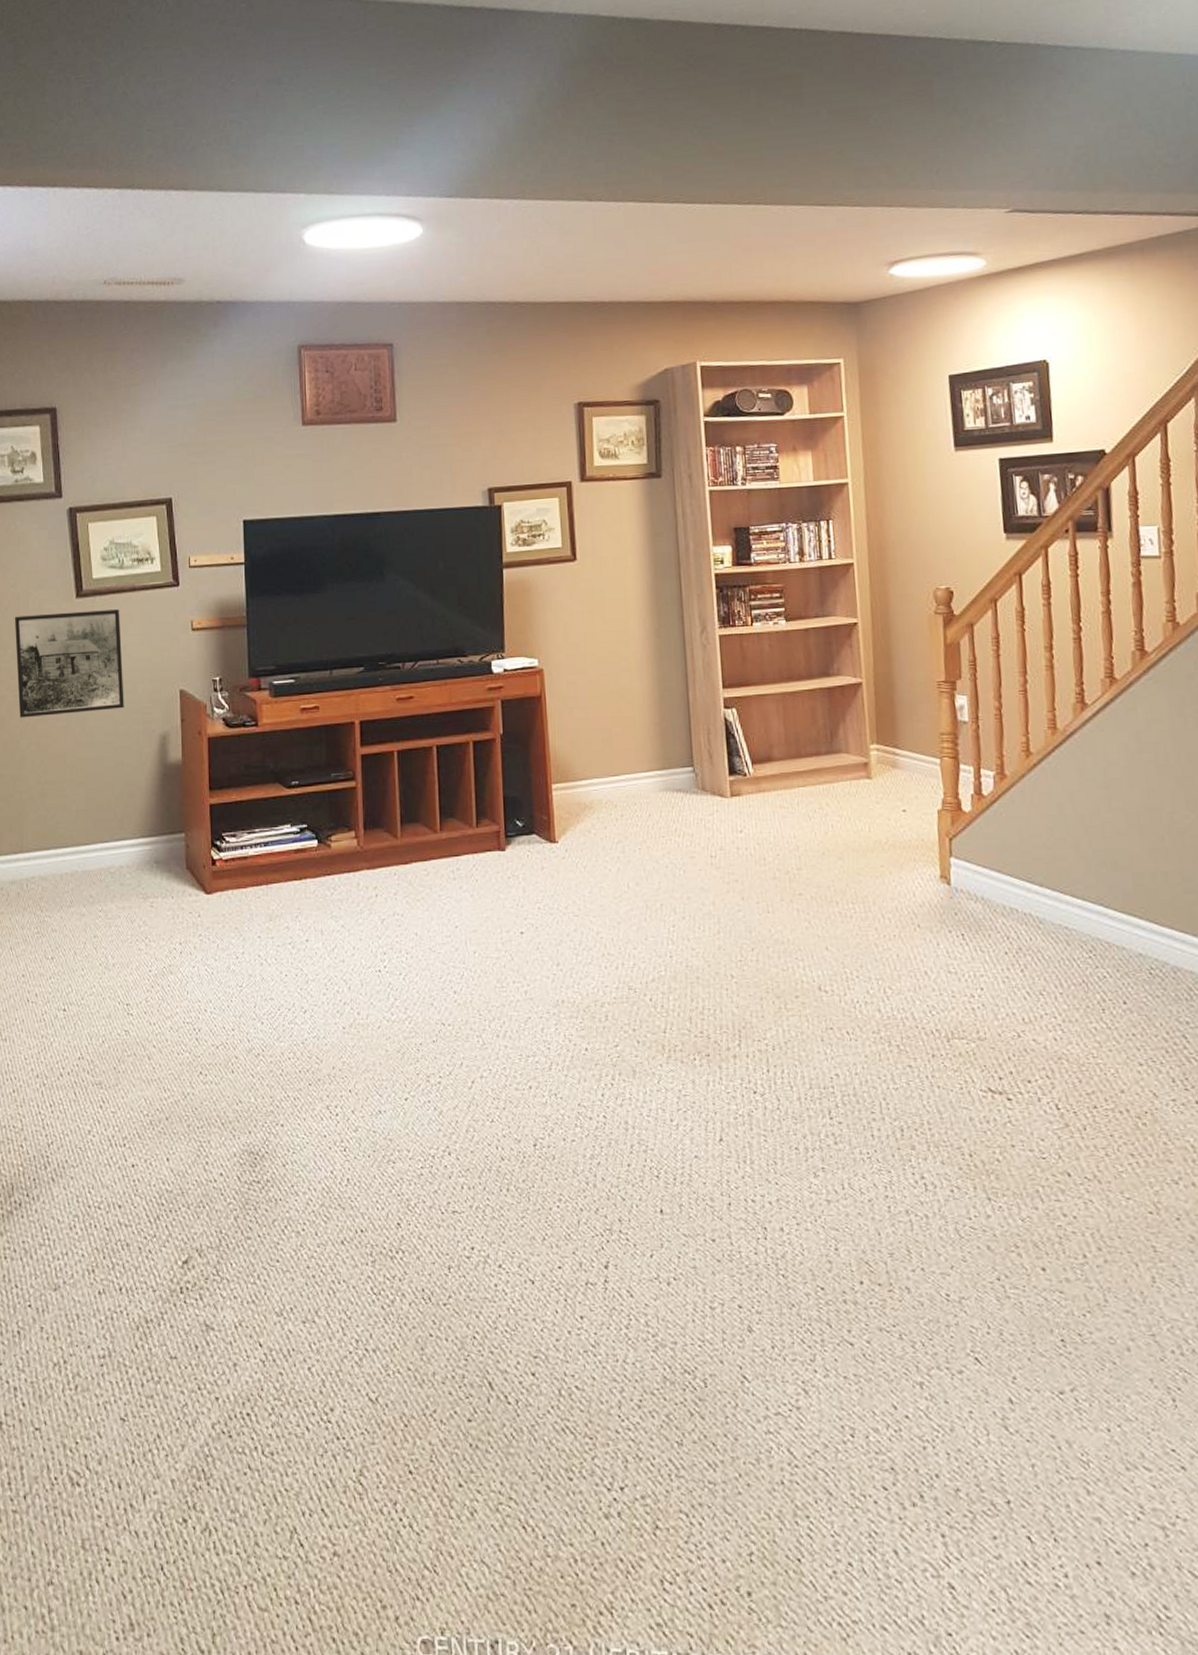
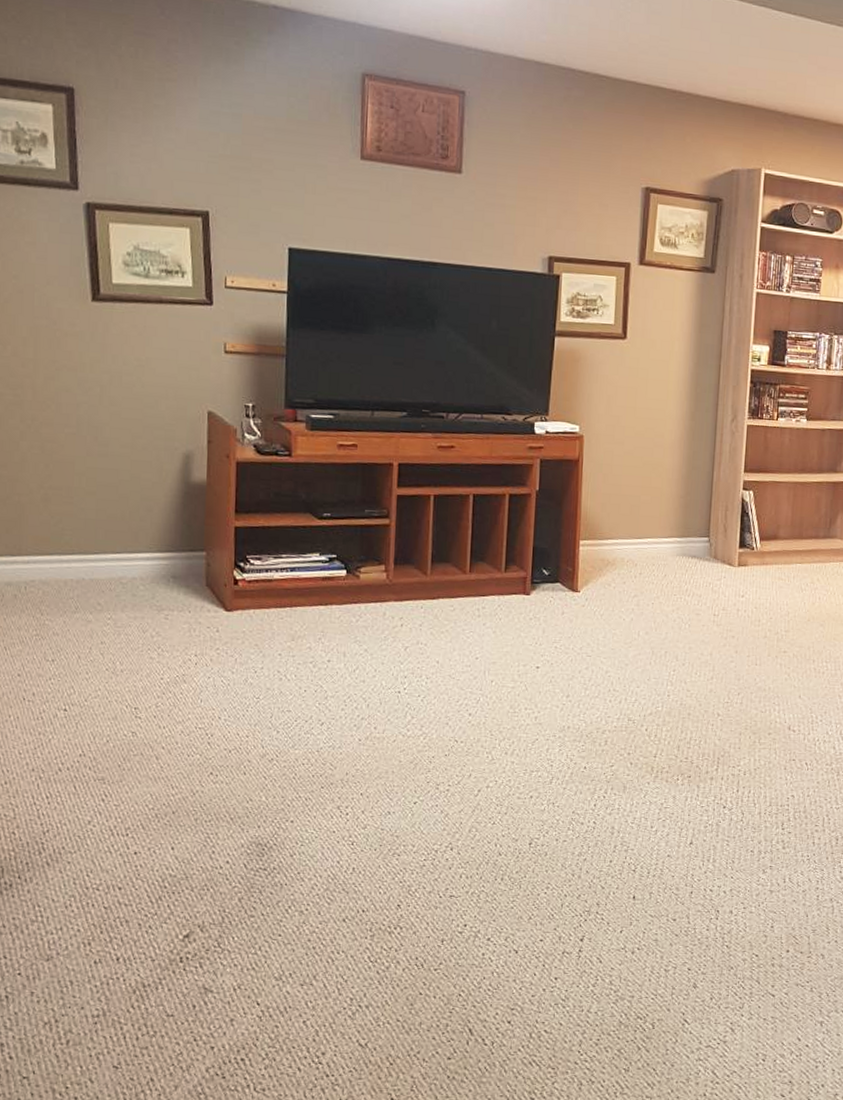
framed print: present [14,609,124,718] -> none [16,311,145,423]

